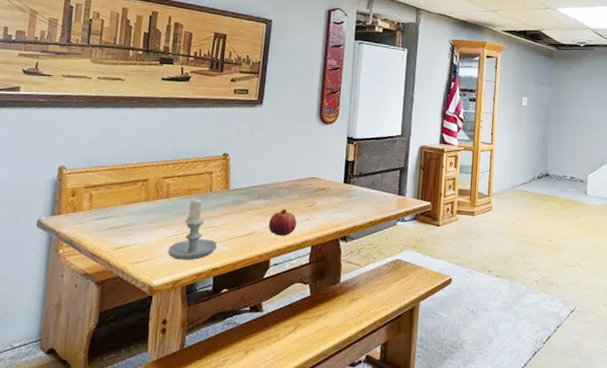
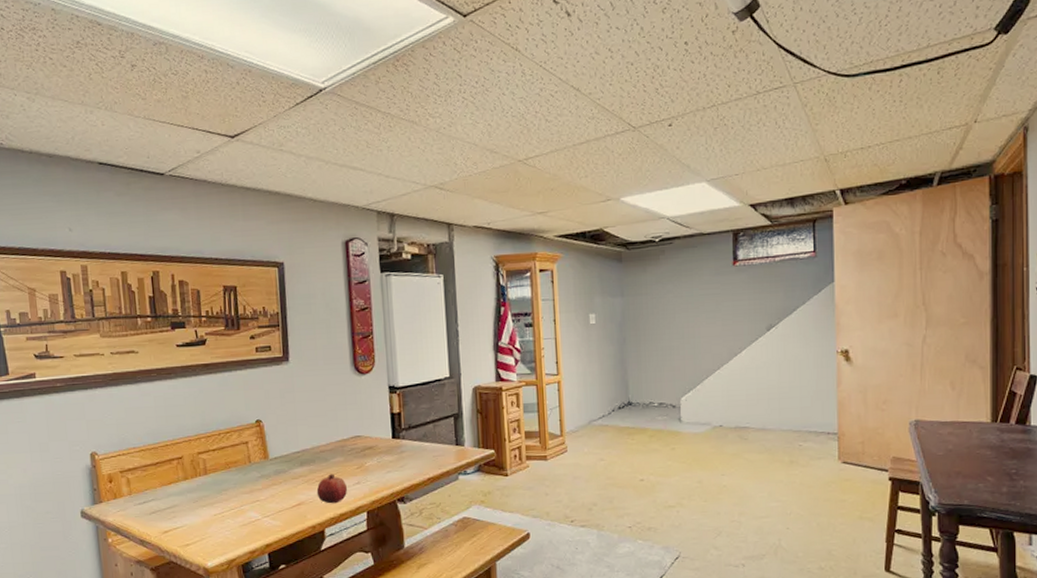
candle: present [168,196,217,261] -> none [216,470,266,539]

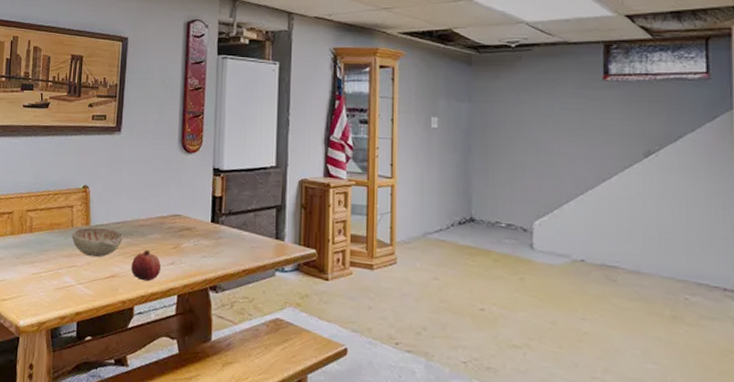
decorative bowl: none [250,459,306,489] -> present [71,227,124,257]

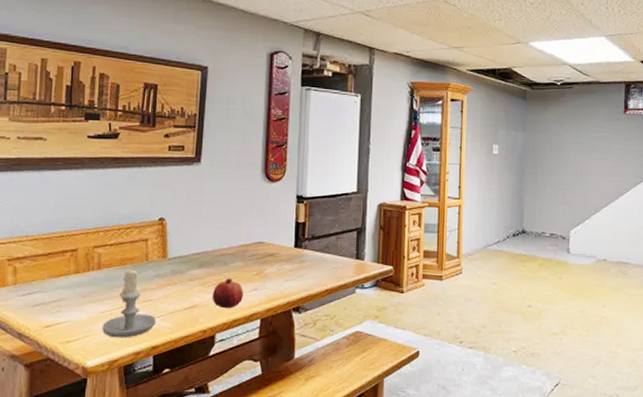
candle: none [33,232,79,302] -> present [102,267,156,338]
decorative bowl: present [71,227,124,257] -> none [146,260,204,290]

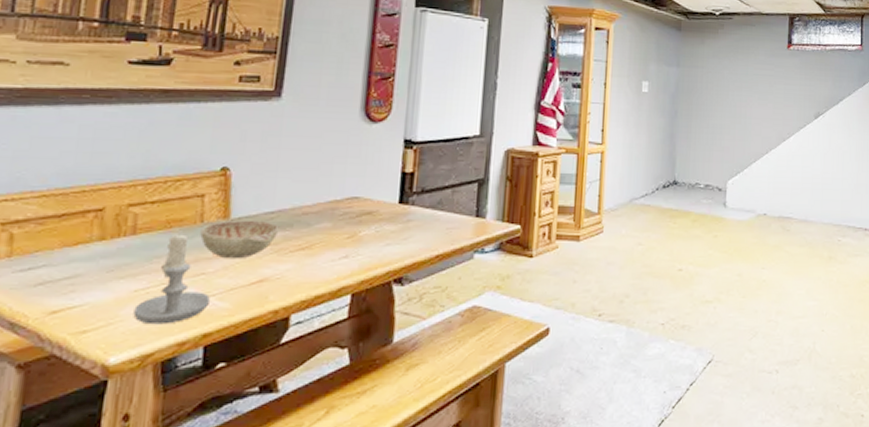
decorative bowl: none [146,260,204,290] -> present [200,221,280,259]
fruit: present [212,278,244,309] -> none [287,243,331,282]

